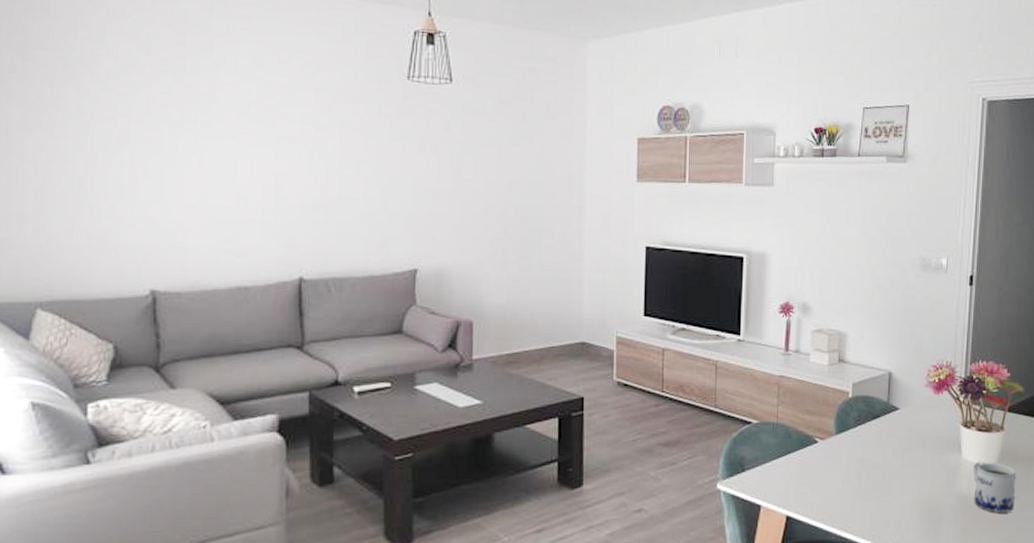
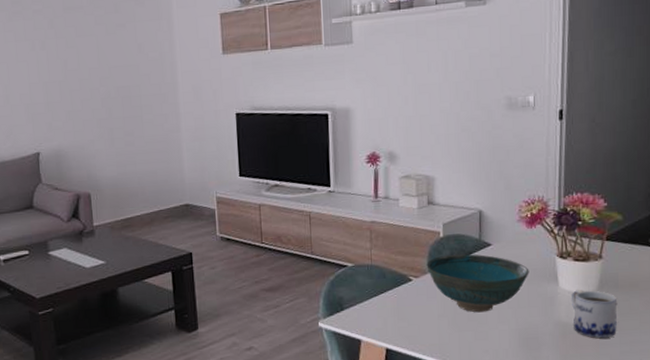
bowl: none [833,416,934,481] -> present [426,254,529,313]

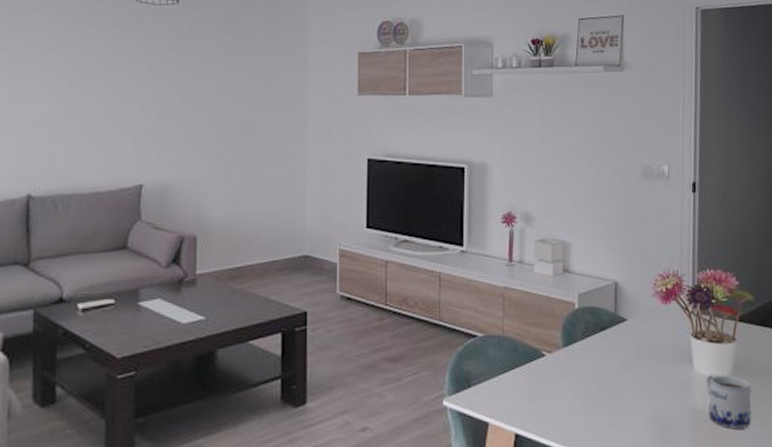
bowl: present [426,254,529,313] -> none [560,328,665,395]

